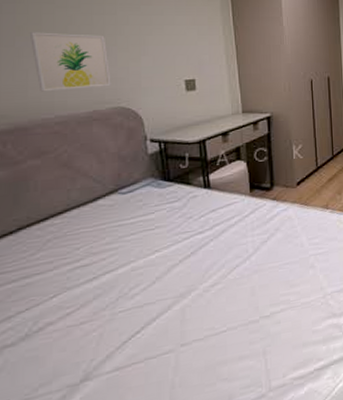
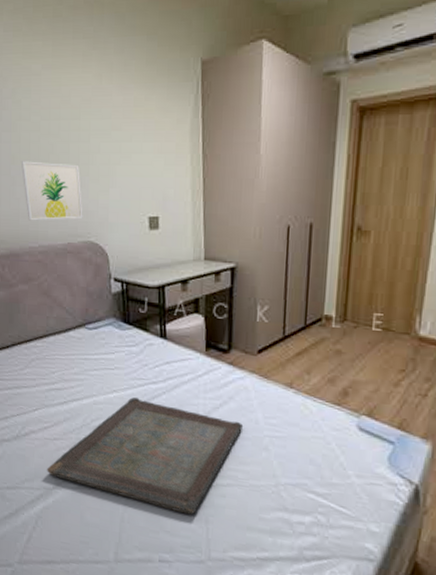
serving tray: none [71,248,290,368] -> present [47,397,243,515]

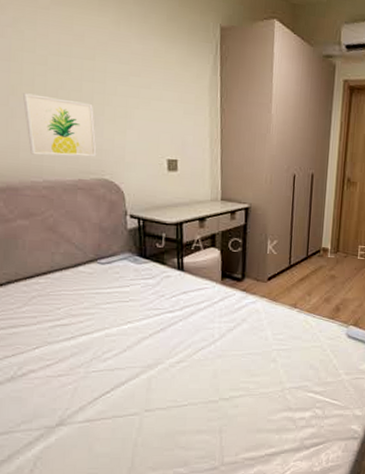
serving tray: present [47,397,243,515] -> none [49,327,254,428]

